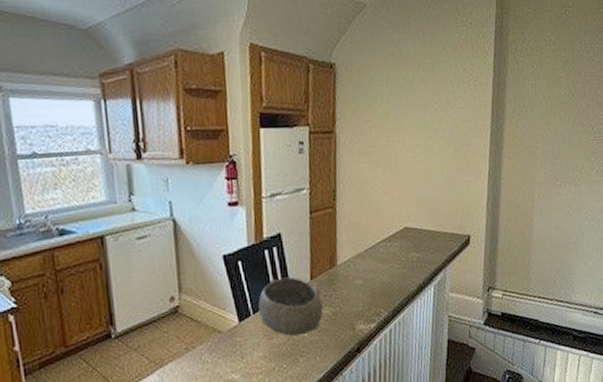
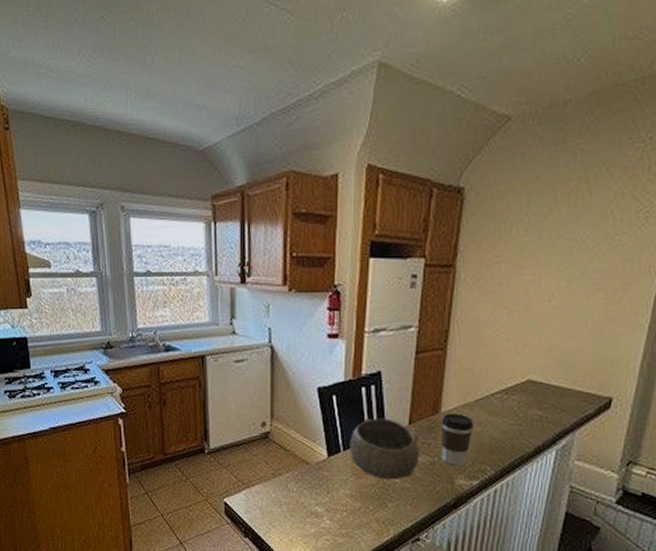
coffee cup: none [338,264,366,313] -> present [441,413,474,466]

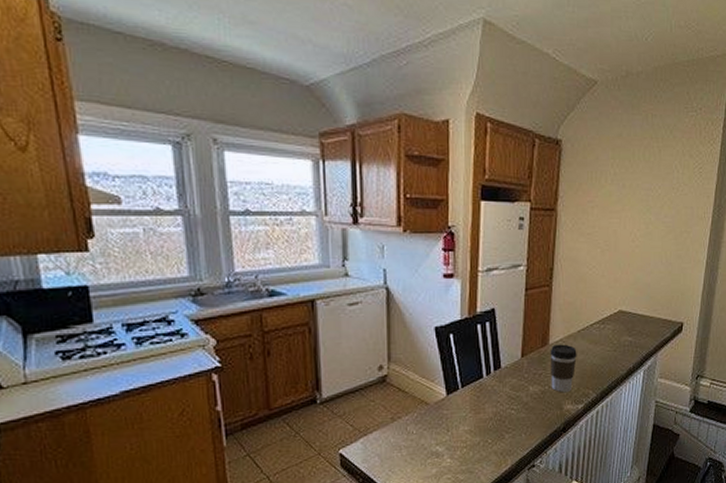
bowl: present [350,418,420,480] -> none [467,353,532,413]

